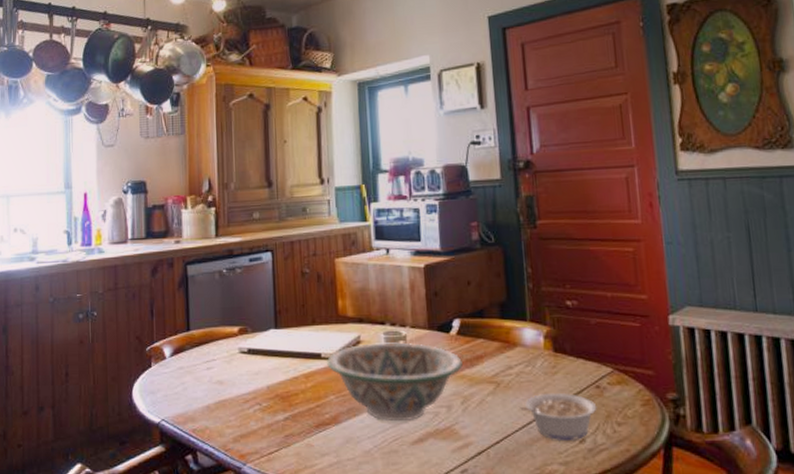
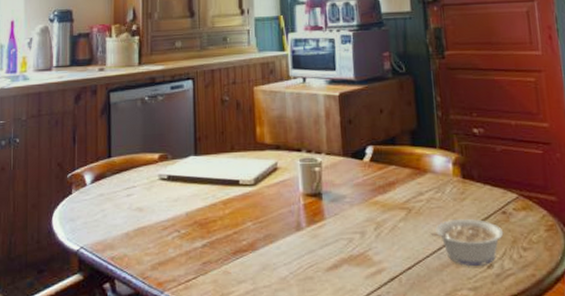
decorative bowl: present [327,342,463,422] -> none [245,169,376,248]

